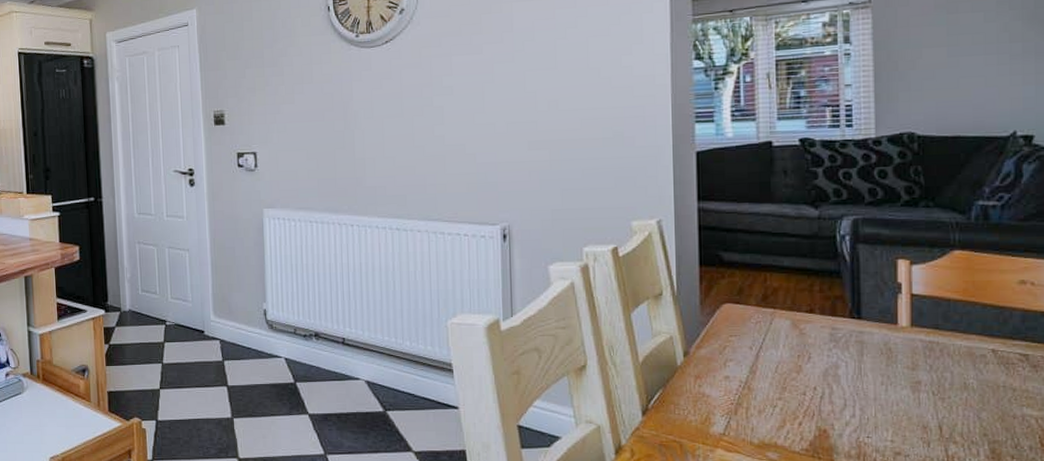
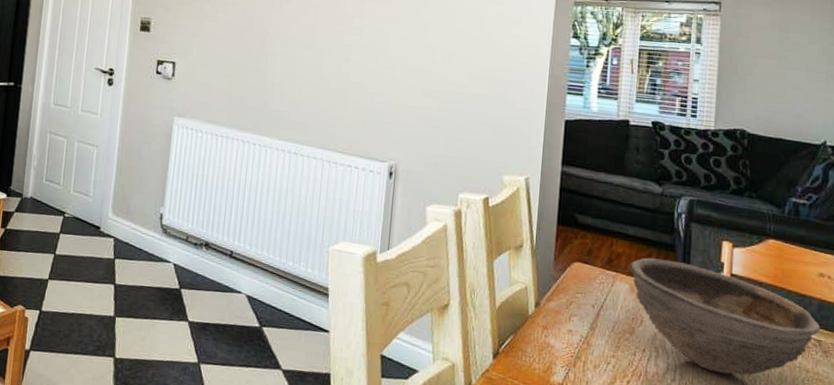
bowl: none [789,288,1027,404] -> present [630,257,821,376]

